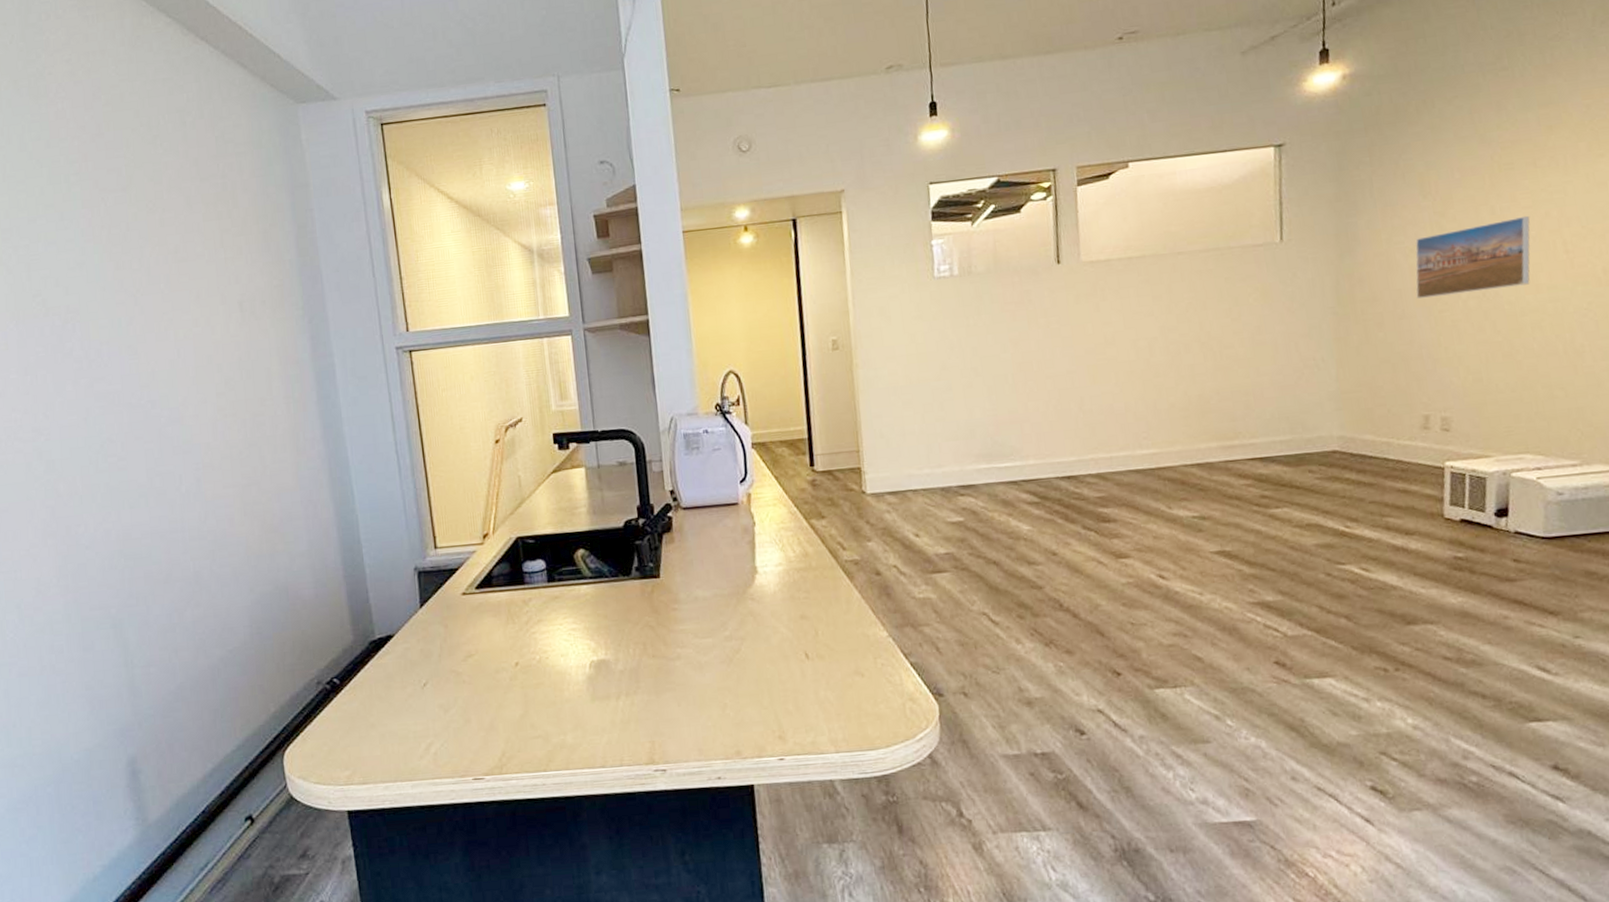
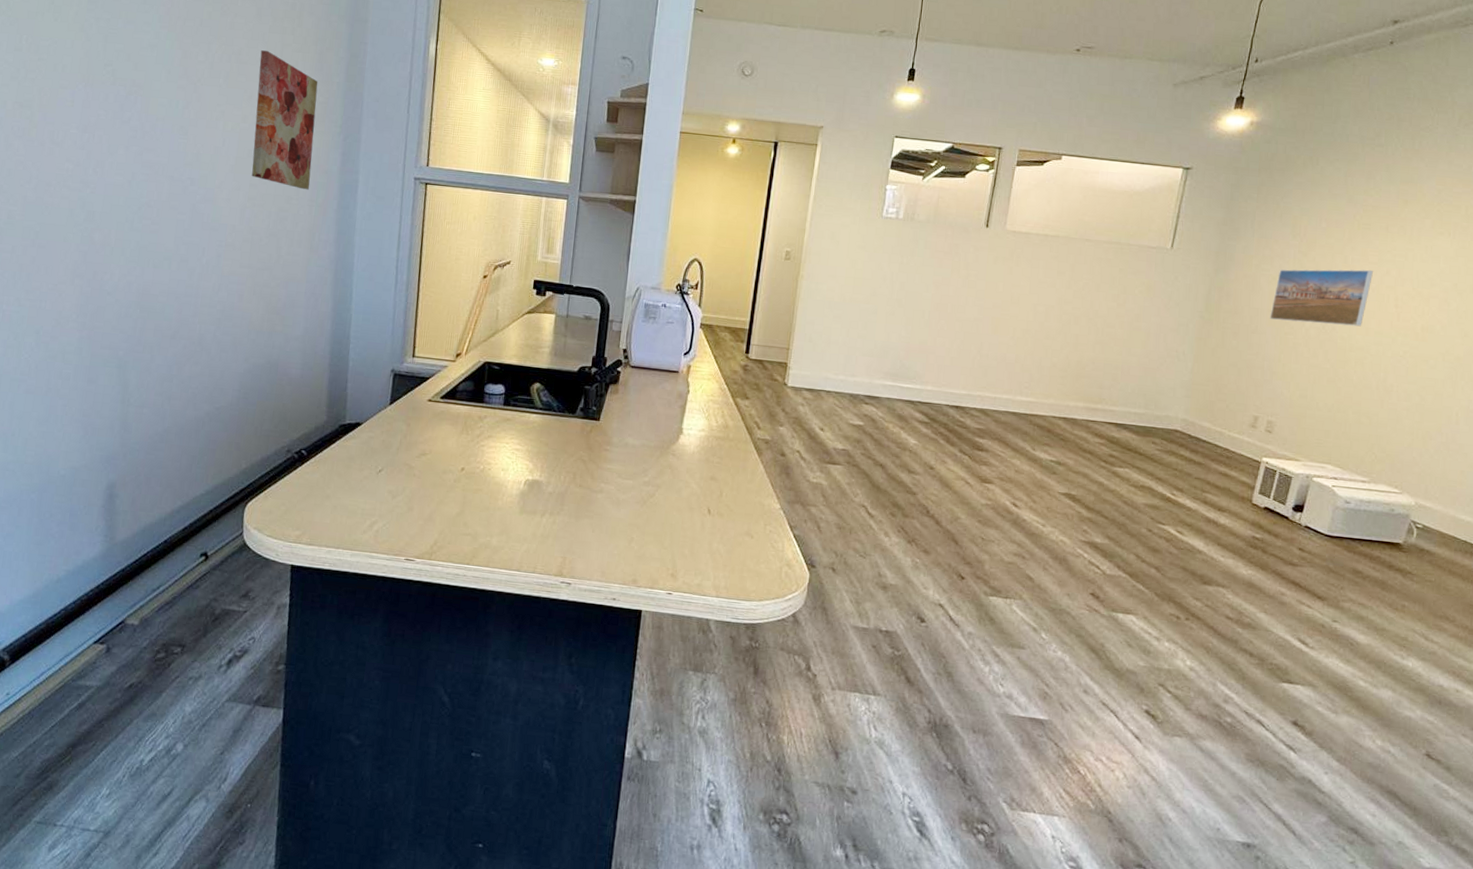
wall art: none [199,242,283,387] -> present [252,50,318,190]

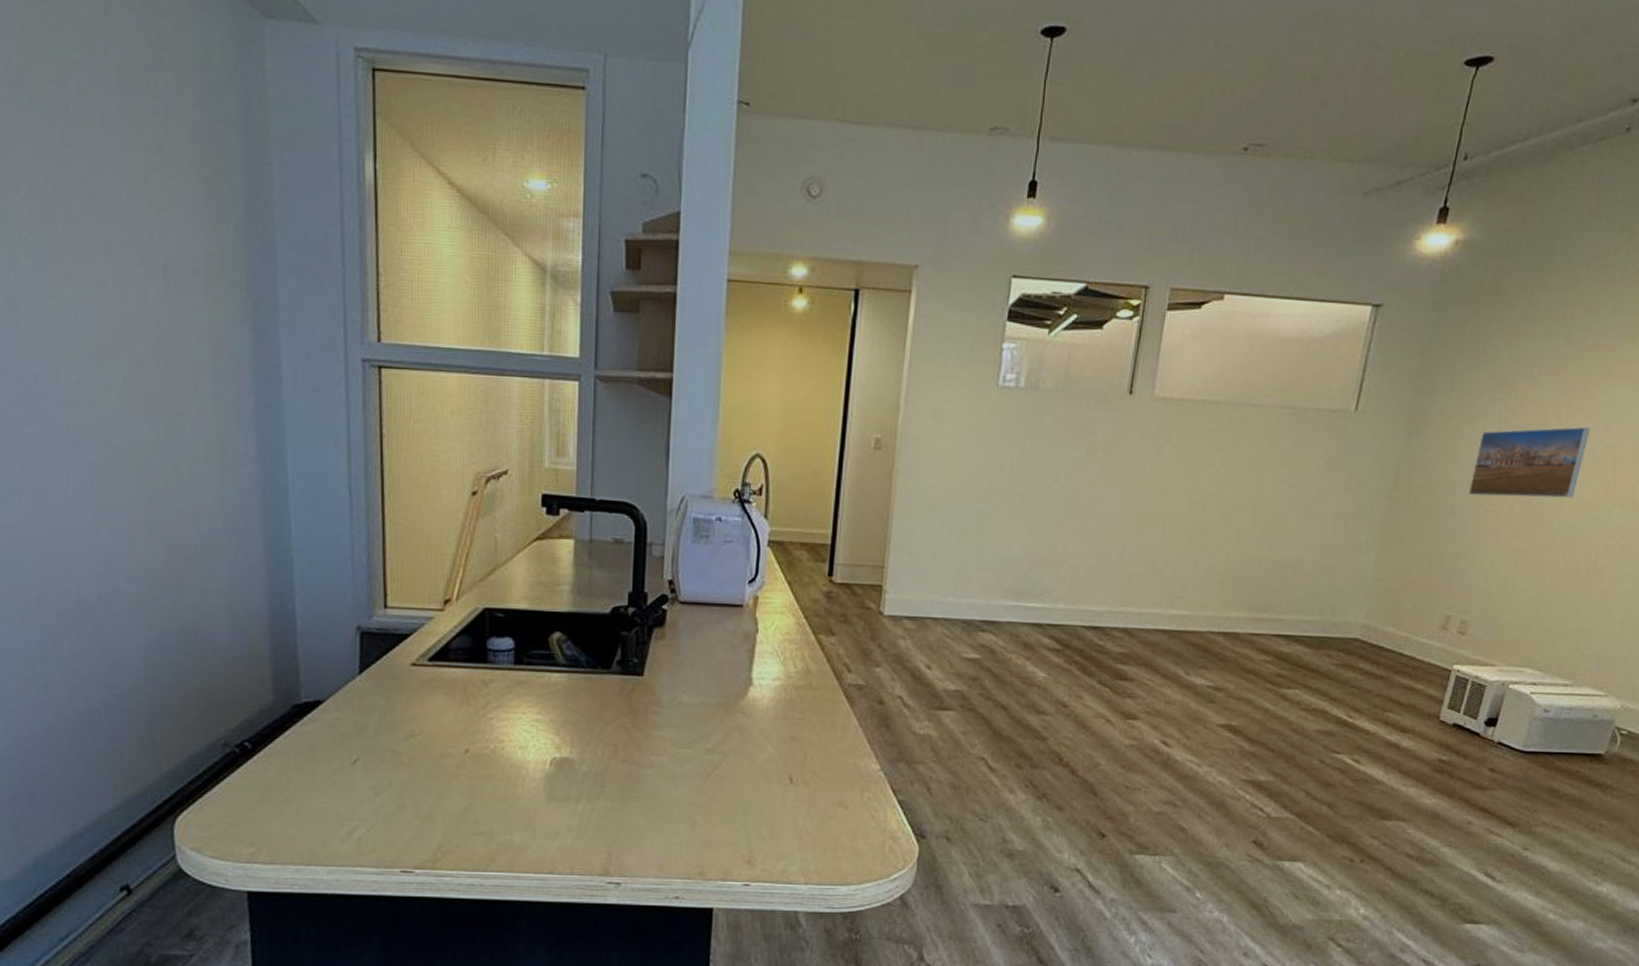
wall art: present [252,50,318,190] -> none [114,178,212,383]

